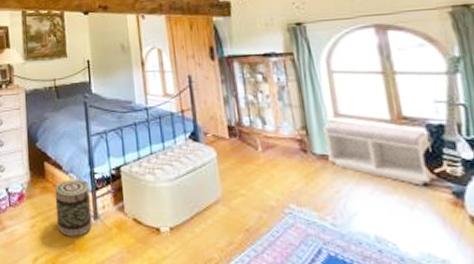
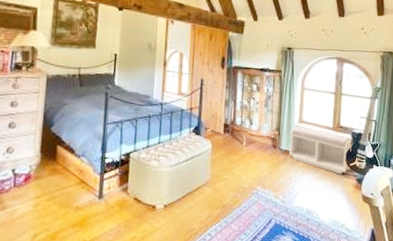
basket: present [54,180,93,237] -> none [61,163,99,214]

